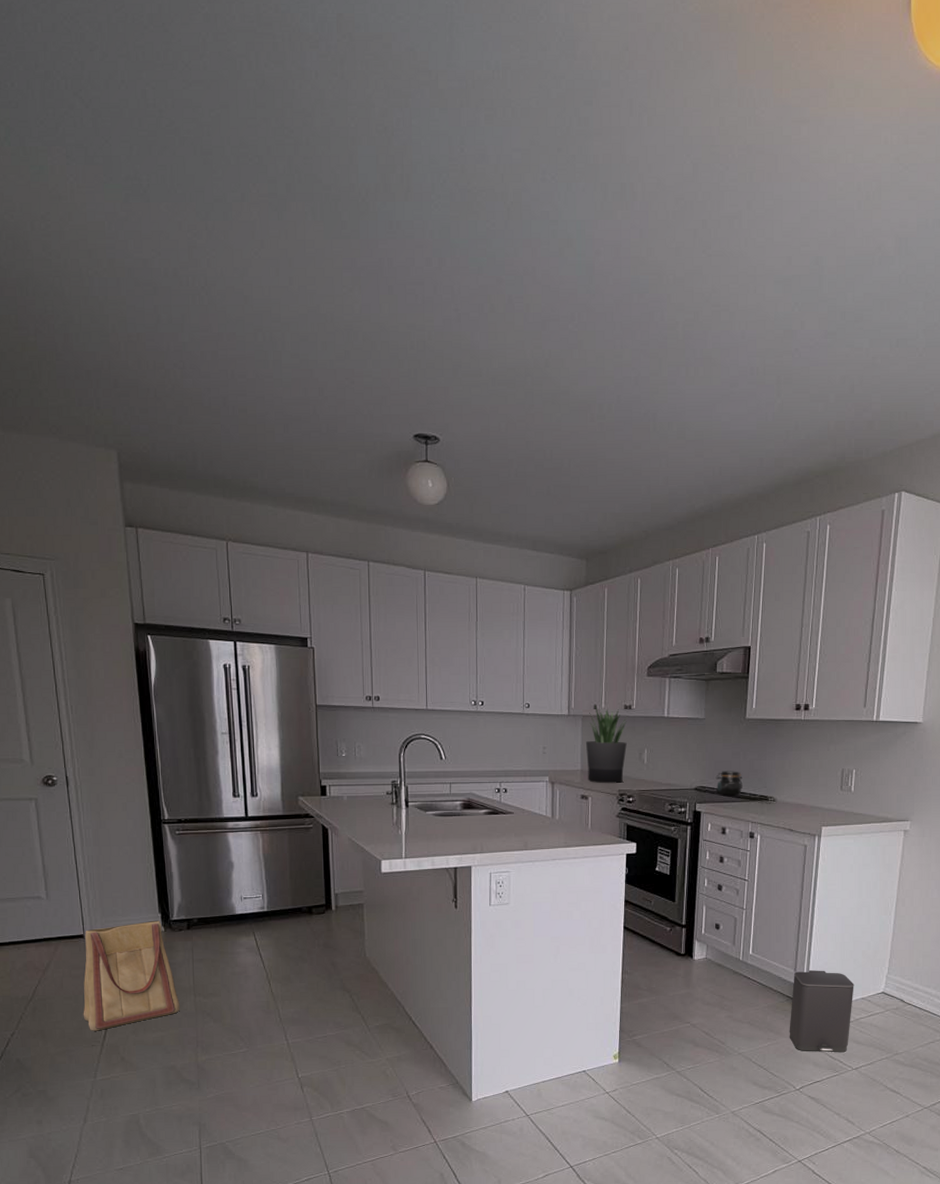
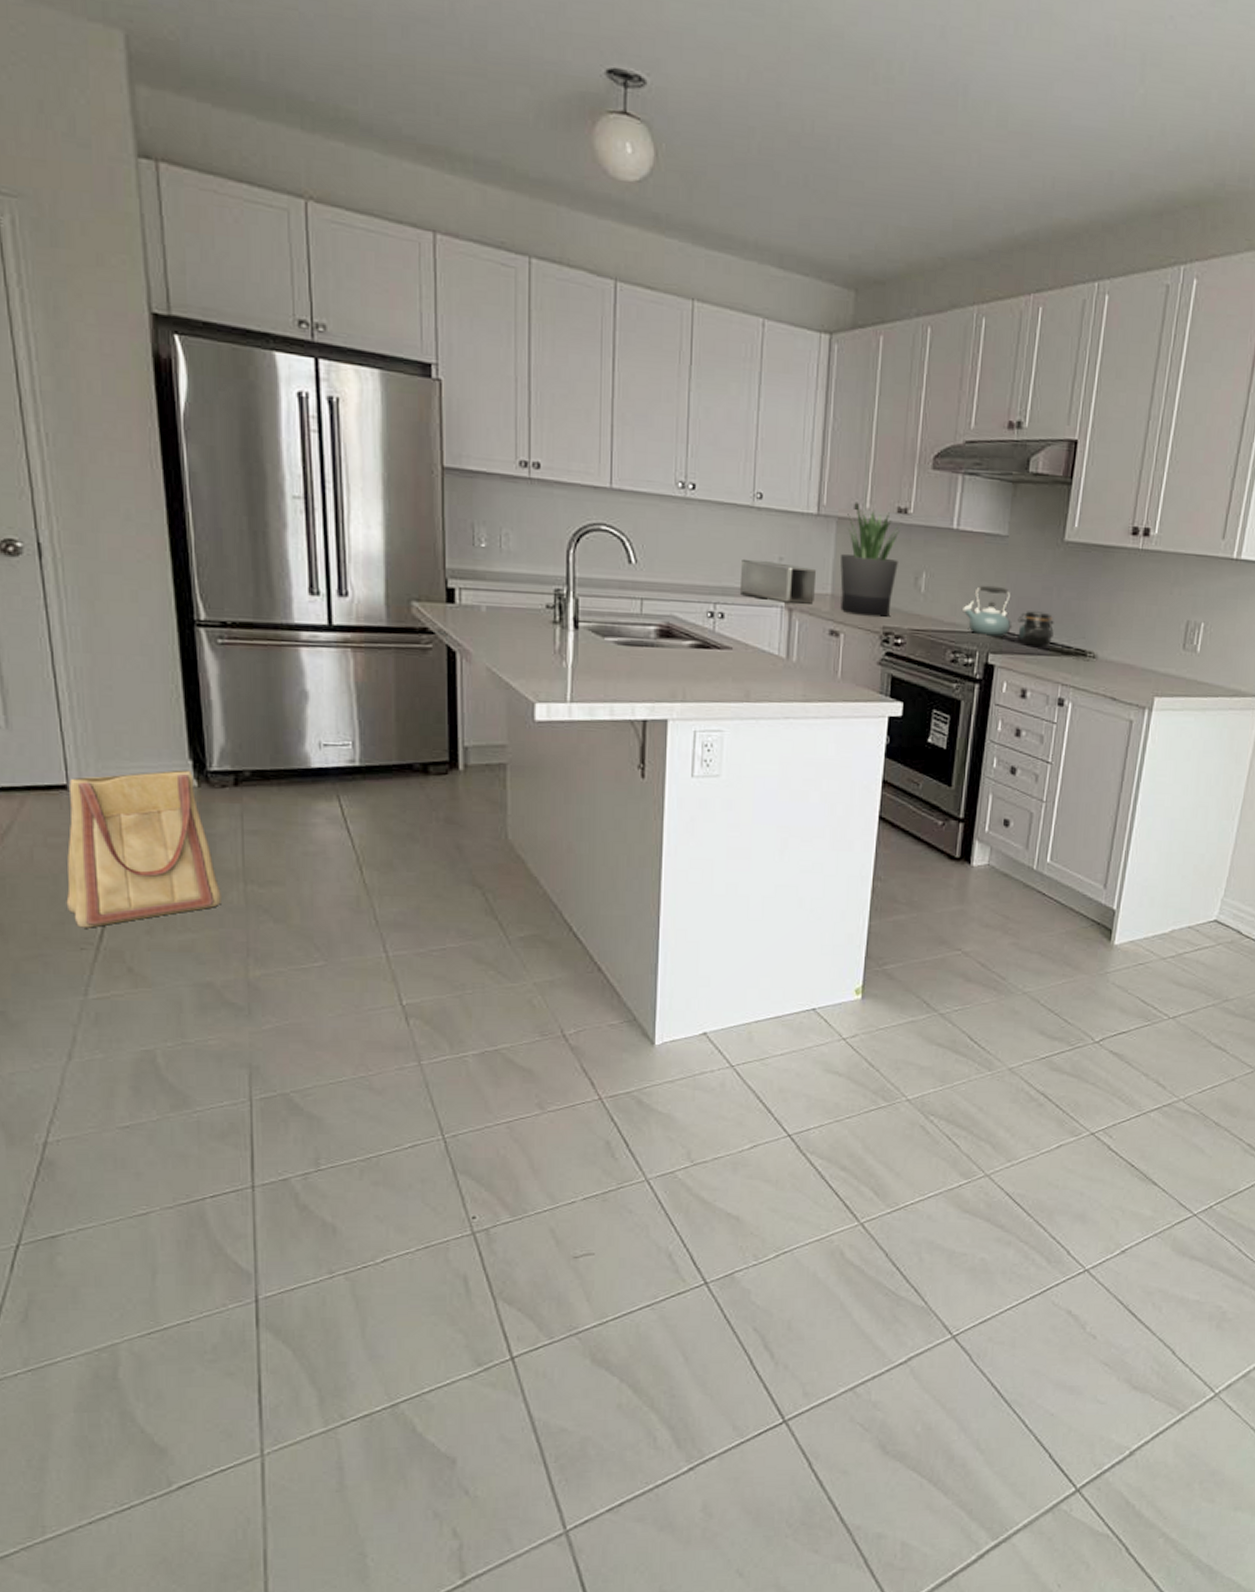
toaster: none [516,750,570,779] -> present [739,558,817,606]
kettle: none [675,755,710,792] -> present [962,585,1010,638]
pedal bin: present [789,970,854,1053] -> none [1090,887,1180,997]

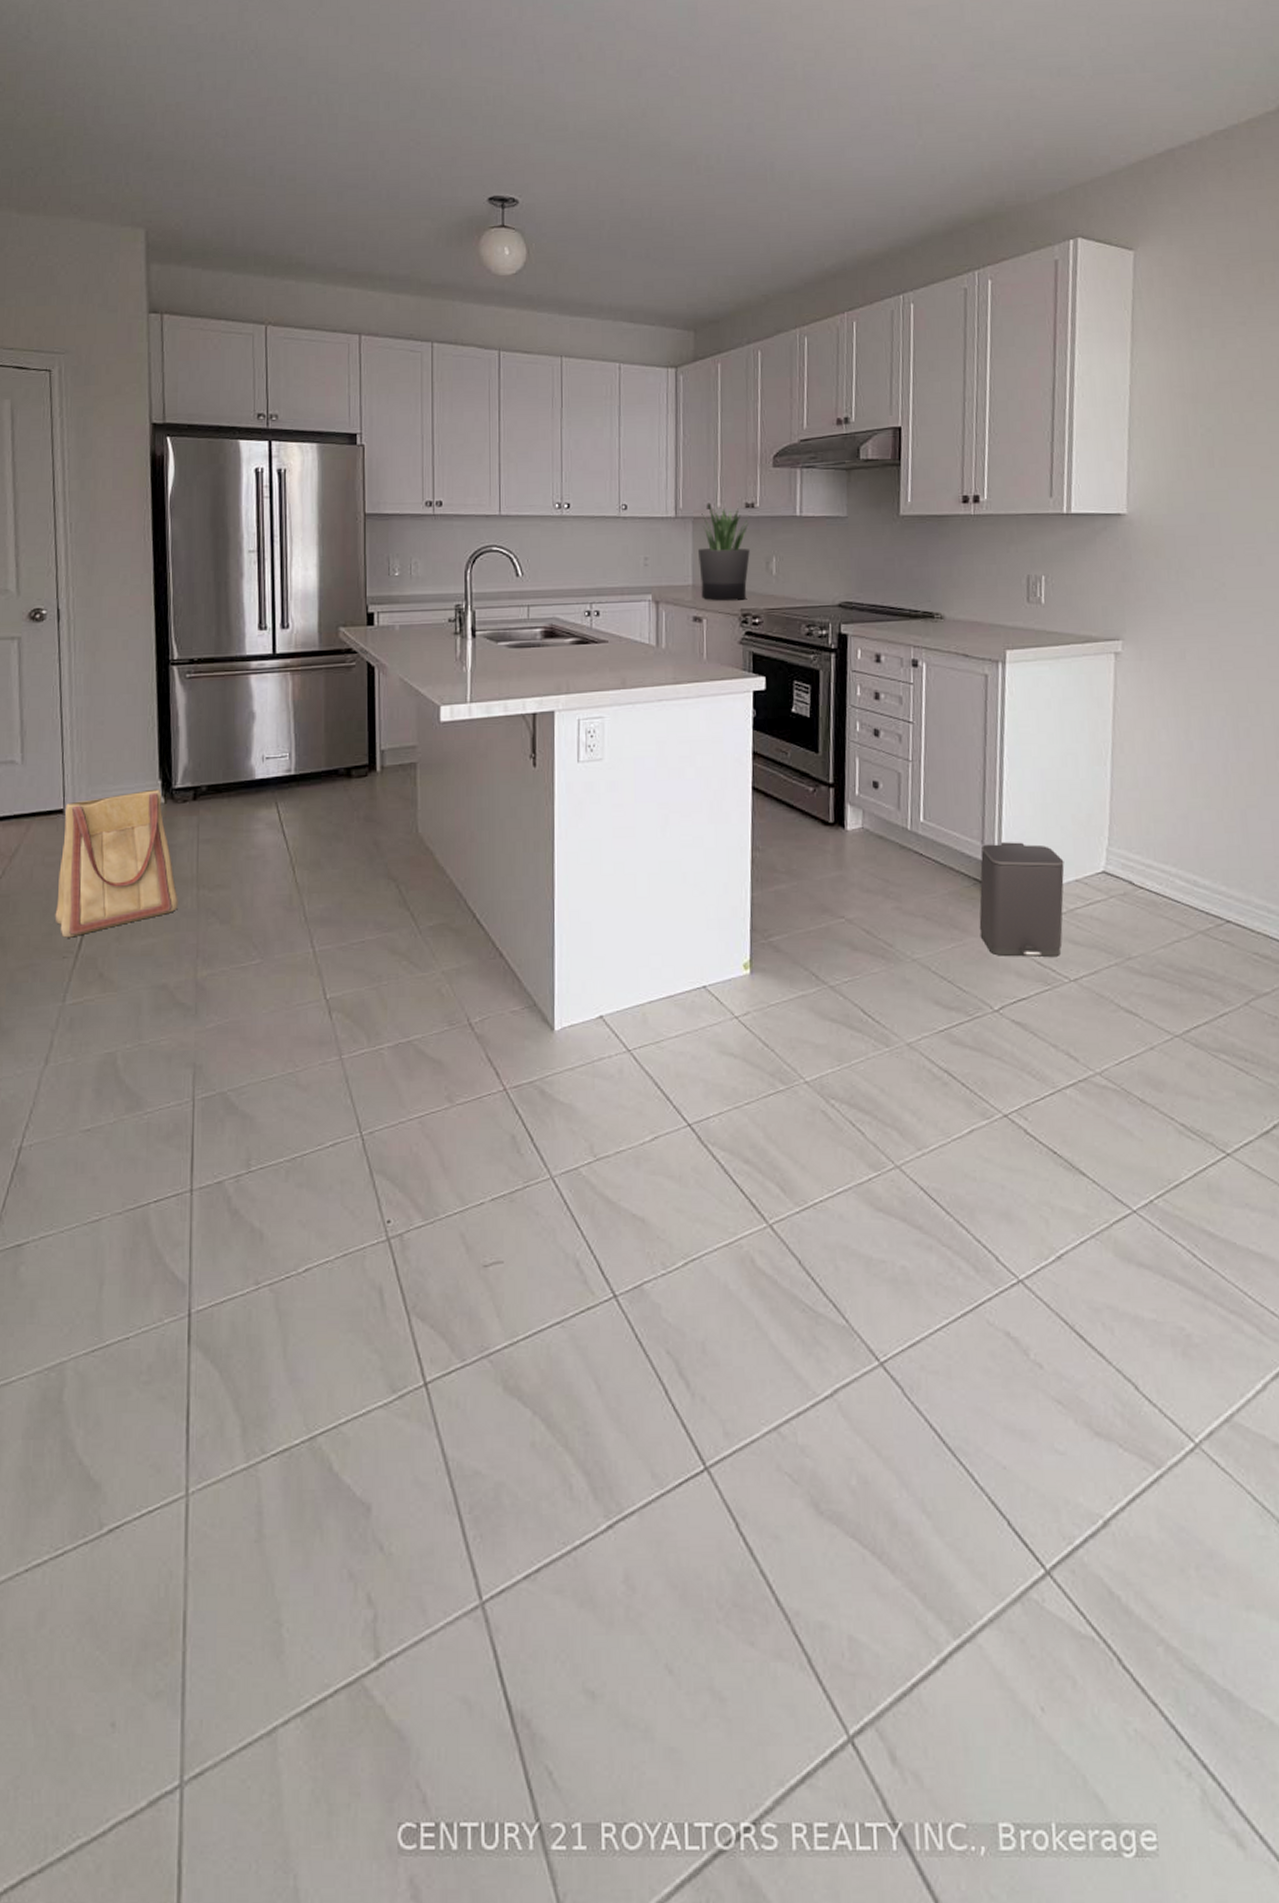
toaster: present [739,558,817,606] -> none [611,561,678,598]
kettle: present [962,585,1010,638] -> none [812,562,858,609]
jar: present [1017,611,1054,648] -> none [864,581,900,615]
pedal bin: none [1090,887,1180,997] -> present [979,842,1065,958]

